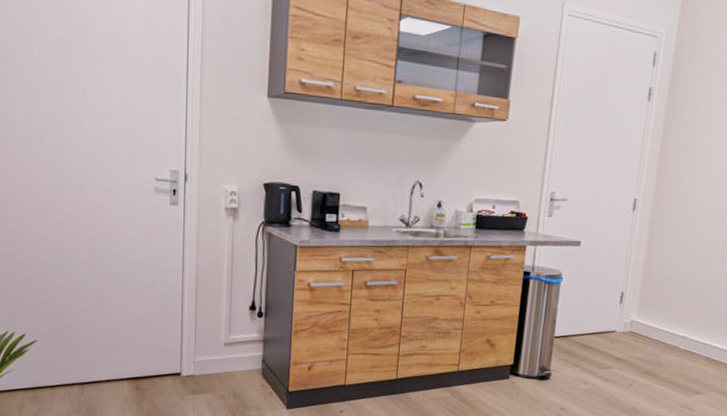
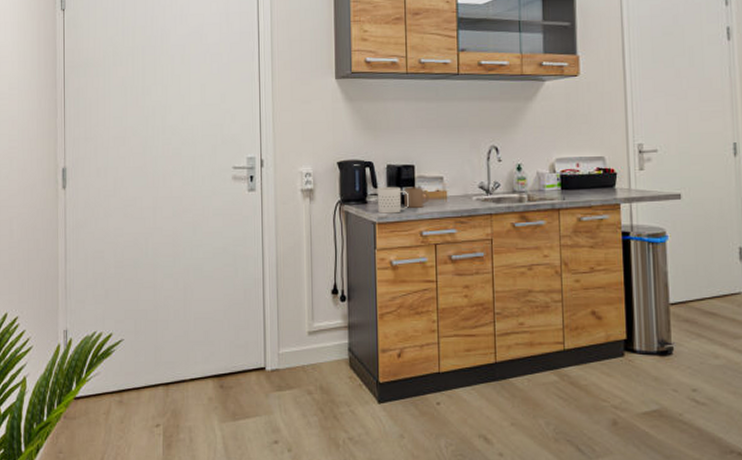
mug: none [300,212,333,239] -> present [377,187,410,214]
mug: none [327,214,352,235] -> present [404,187,430,208]

